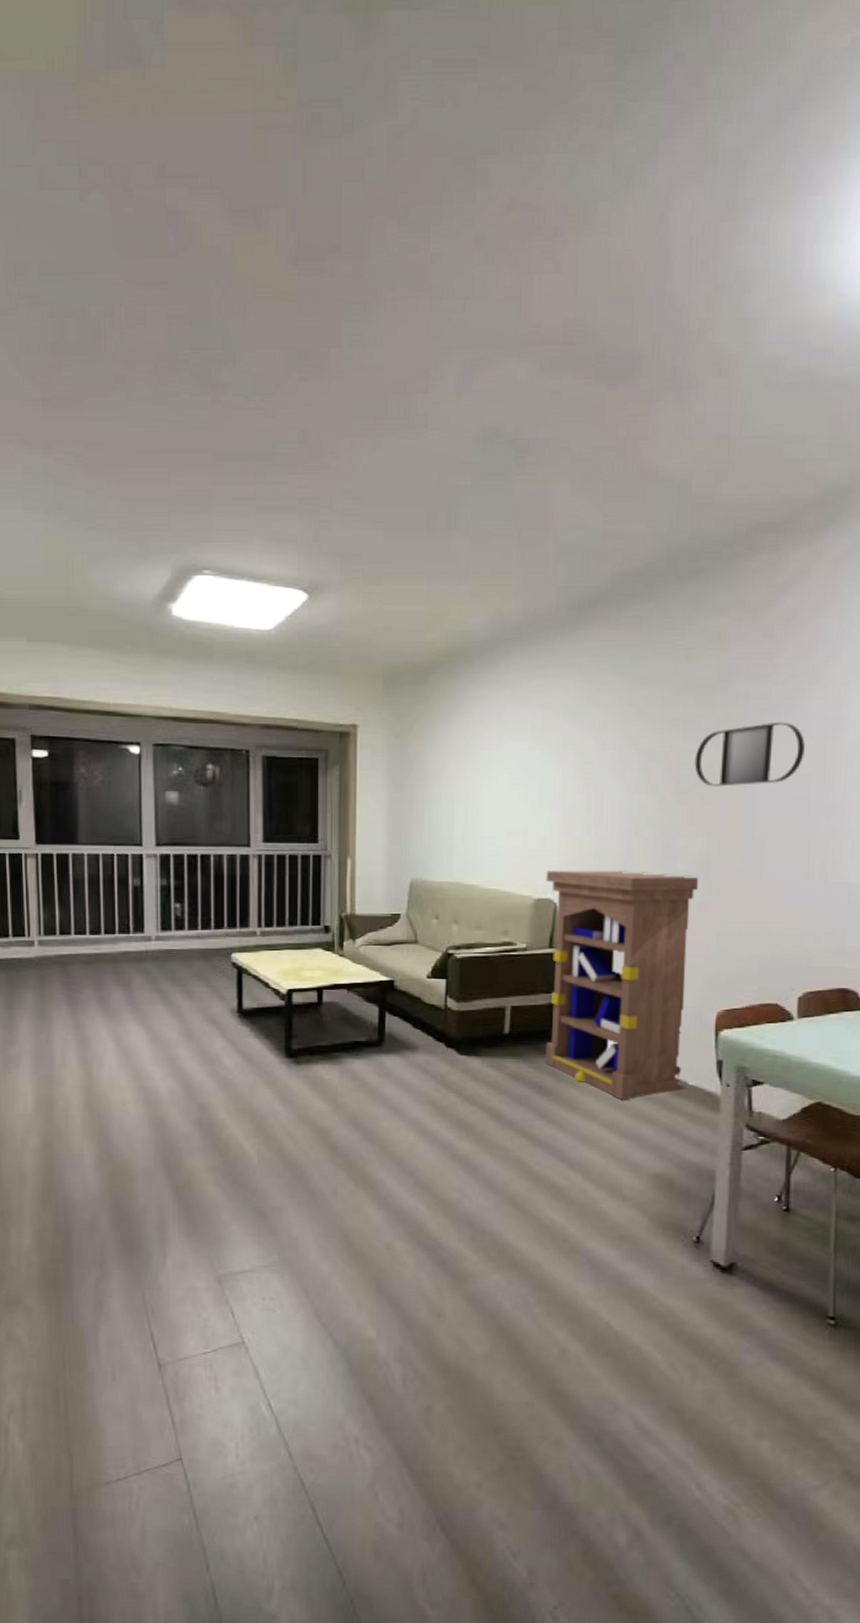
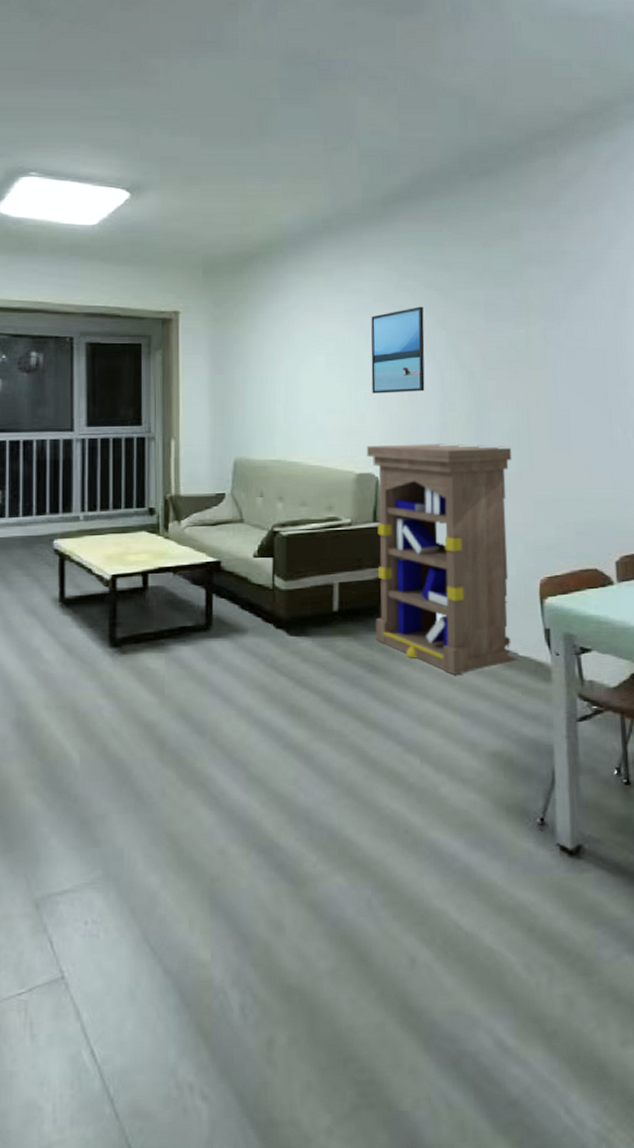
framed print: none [555,724,616,817] -> present [371,306,425,394]
home mirror: present [694,721,805,787] -> none [498,302,597,362]

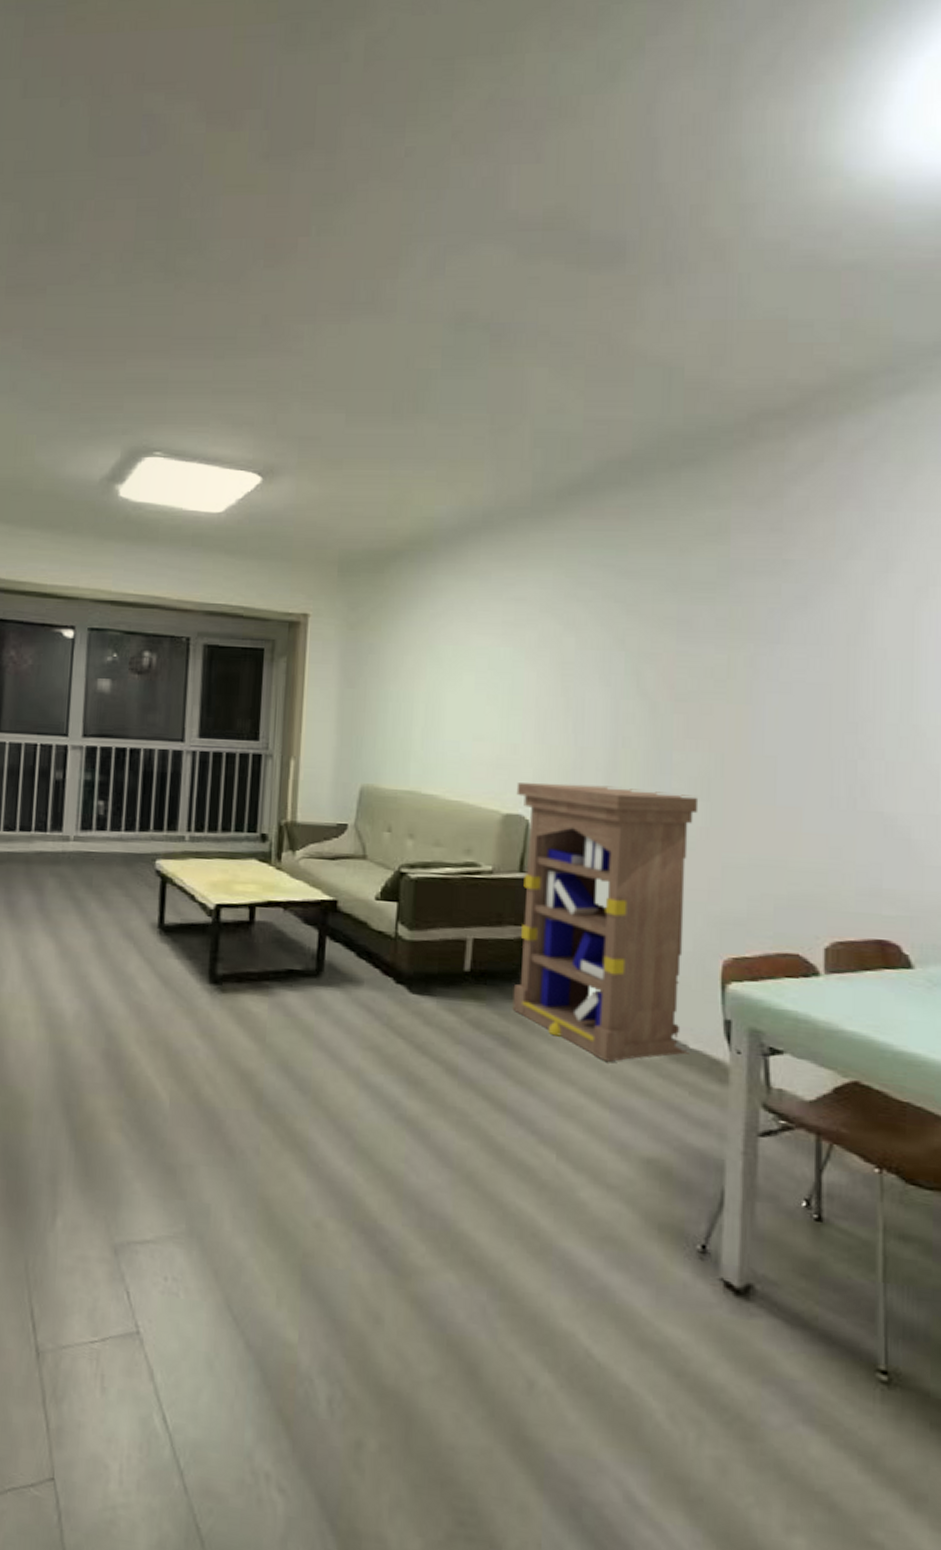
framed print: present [371,306,425,394] -> none [528,620,599,723]

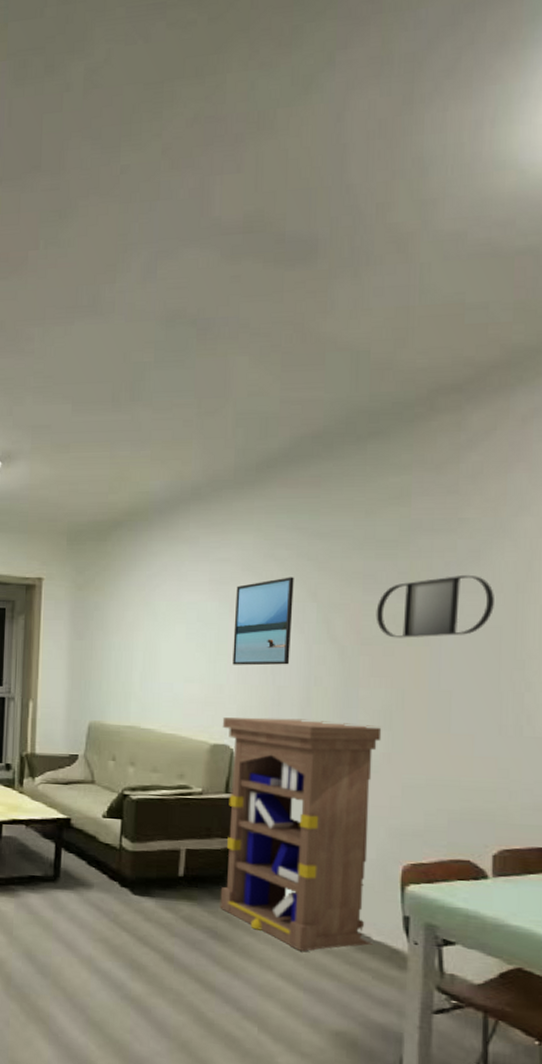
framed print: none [528,620,599,723] -> present [232,577,294,666]
home mirror: none [691,623,823,695] -> present [376,574,494,638]

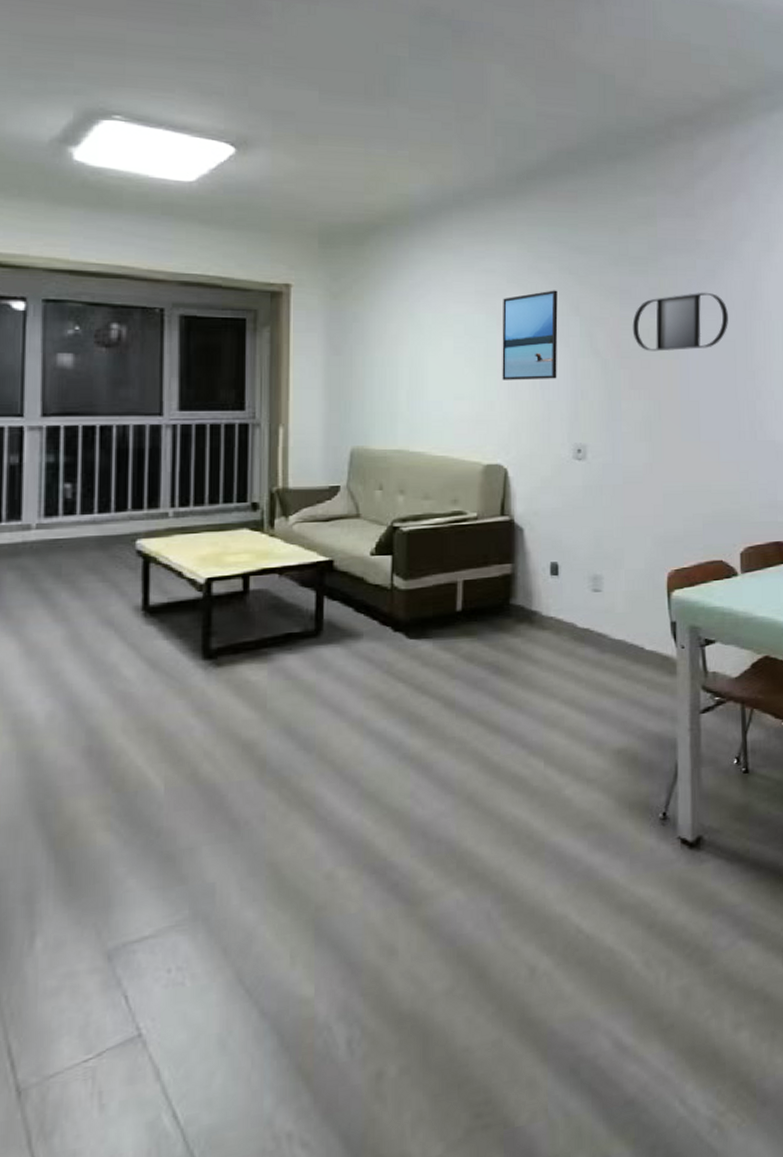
bookcase: present [220,717,382,951] -> none [495,433,646,673]

